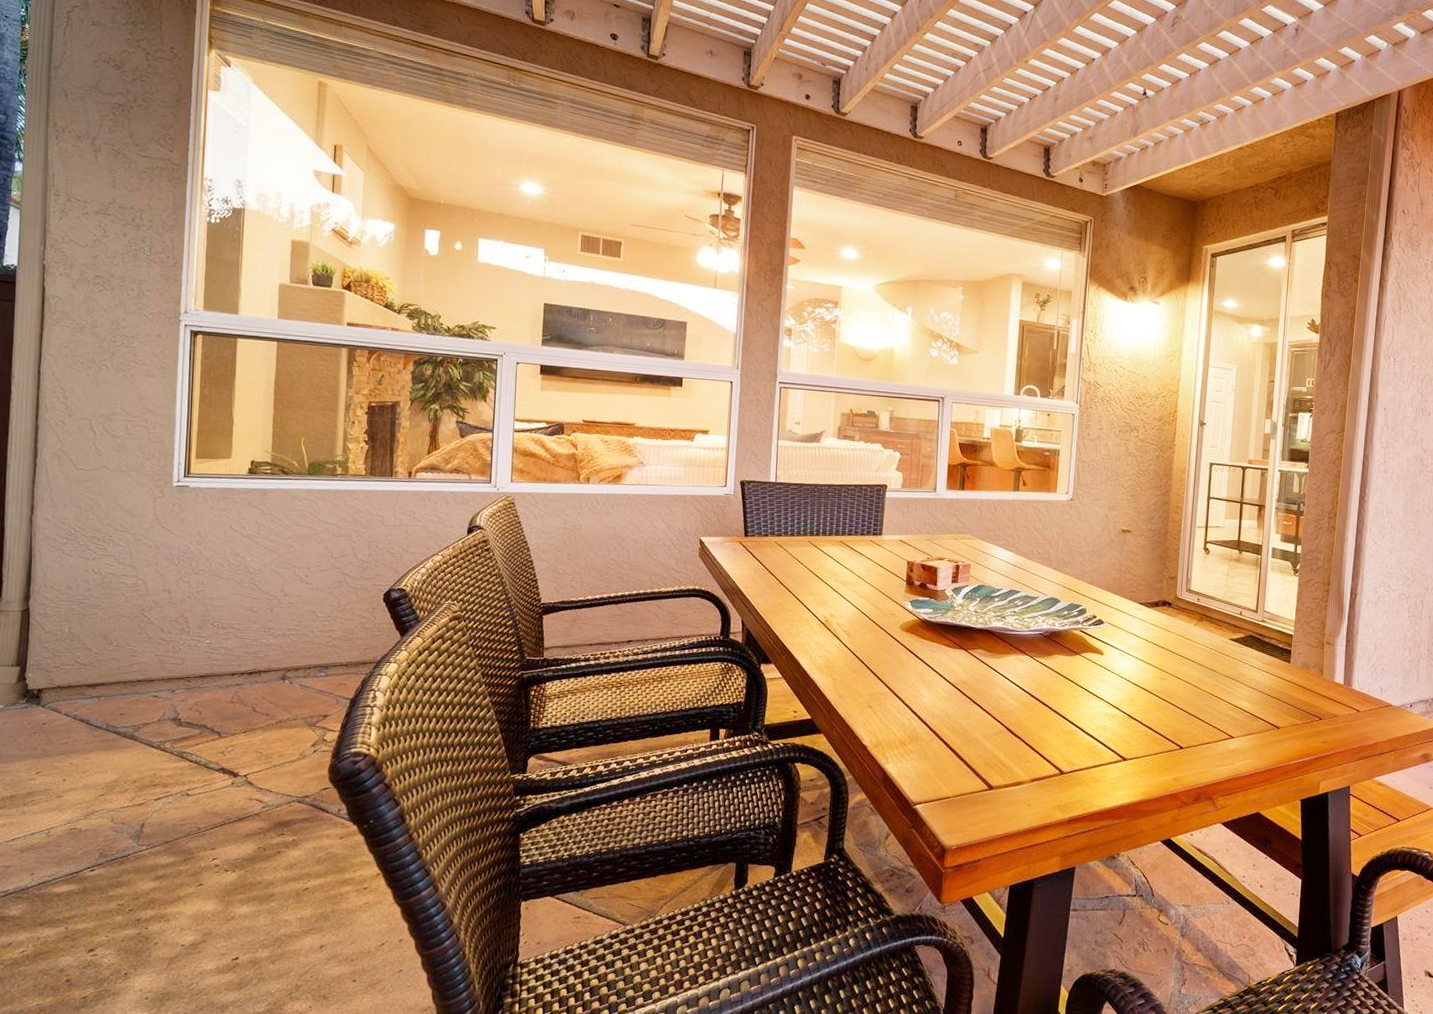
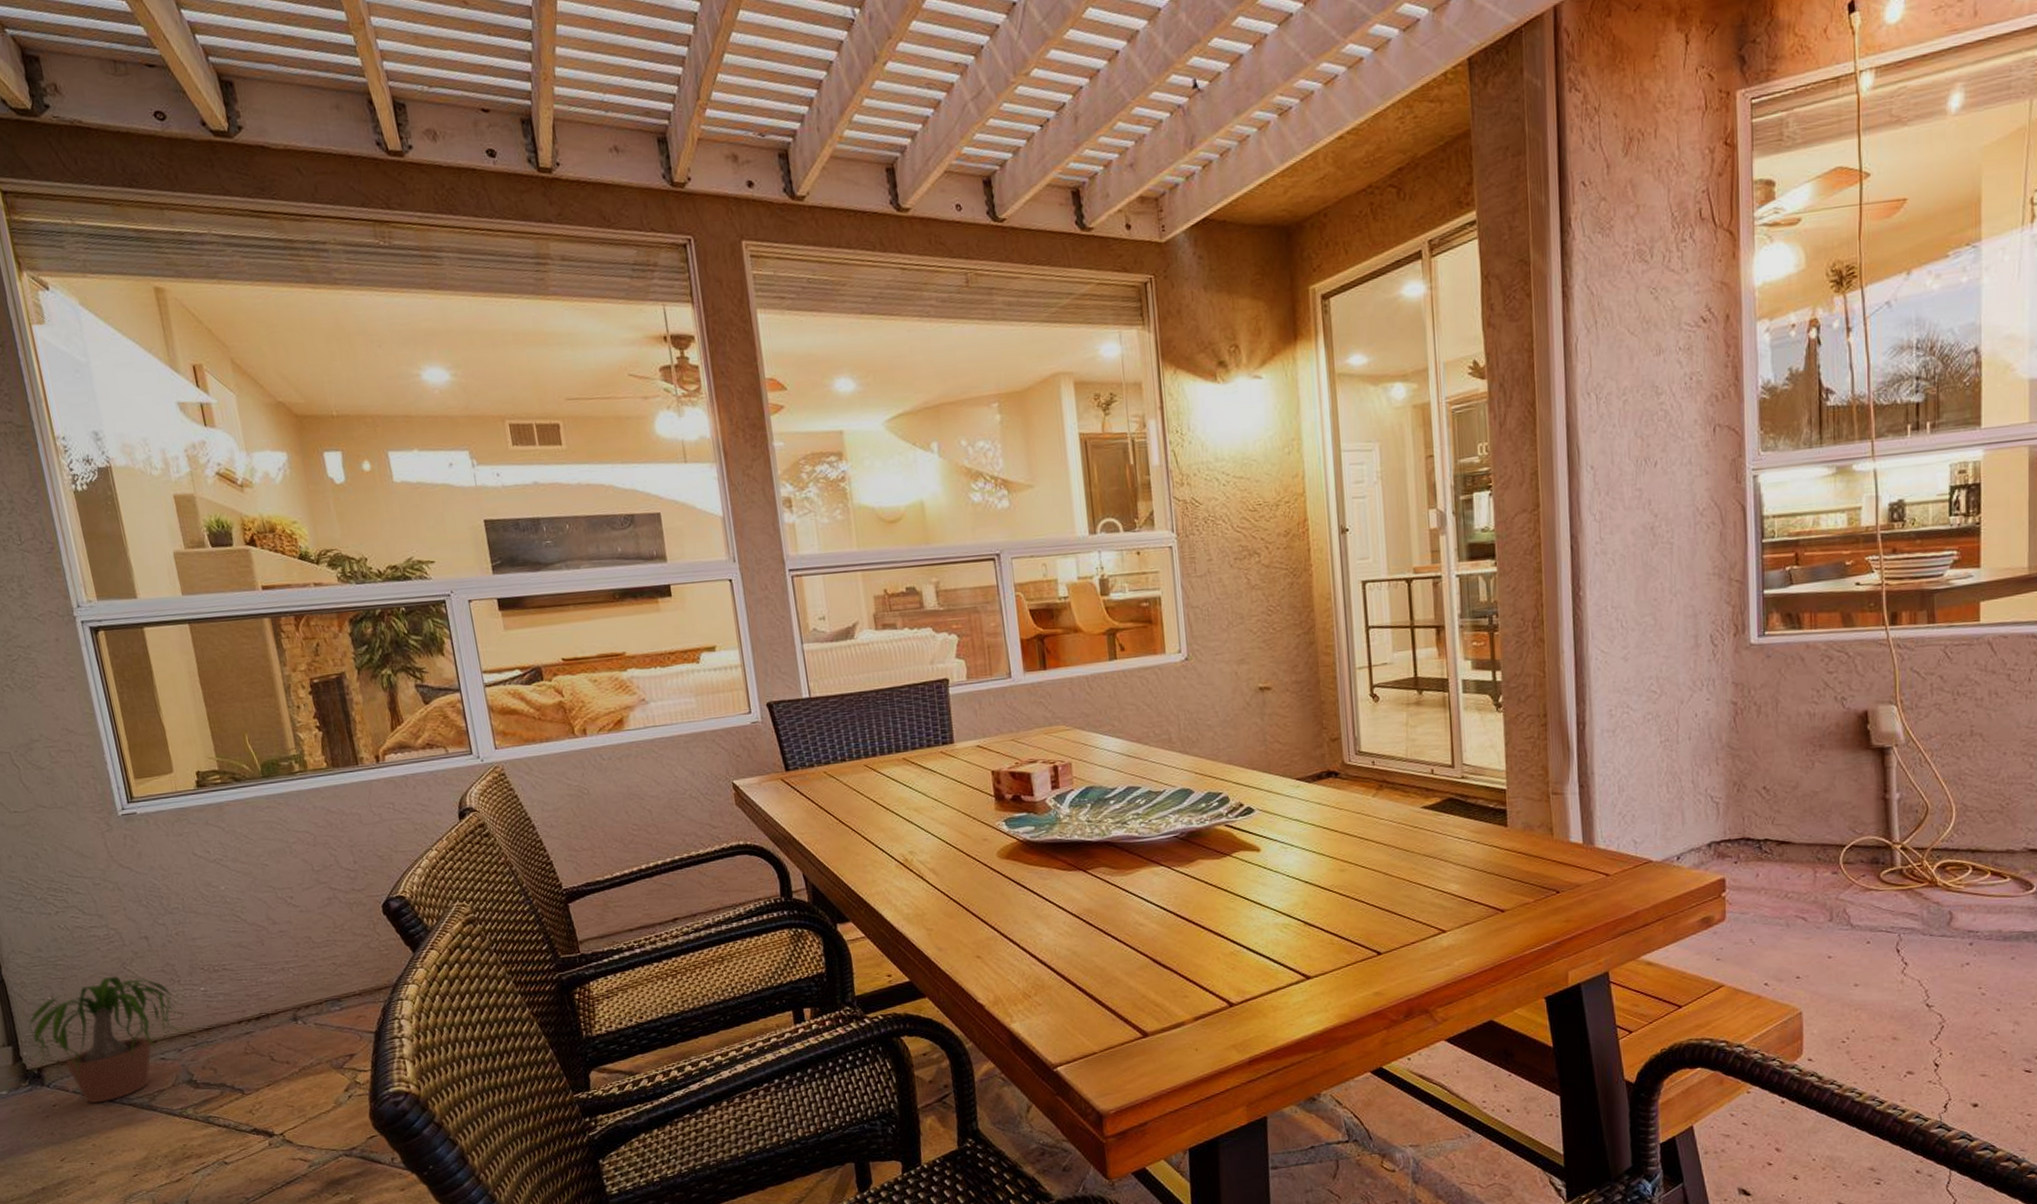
potted plant: none [17,620,191,728] -> present [15,977,191,1104]

